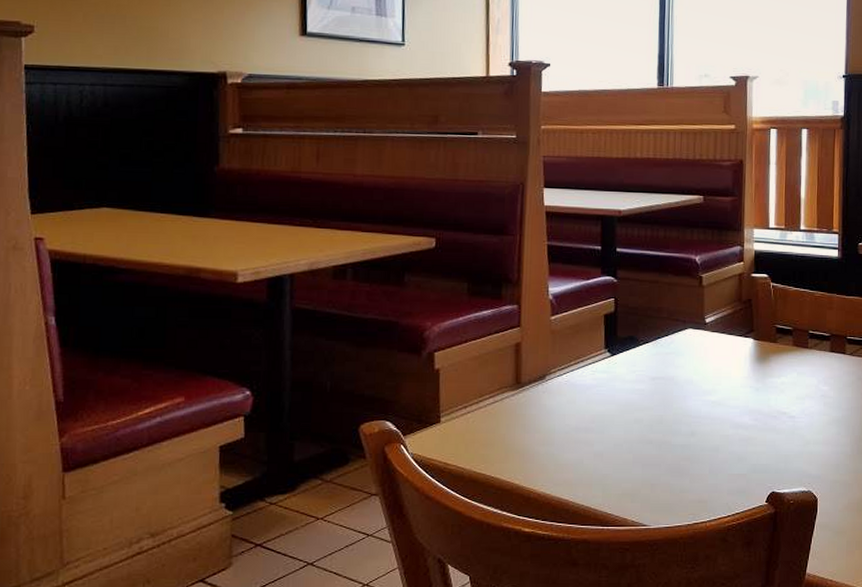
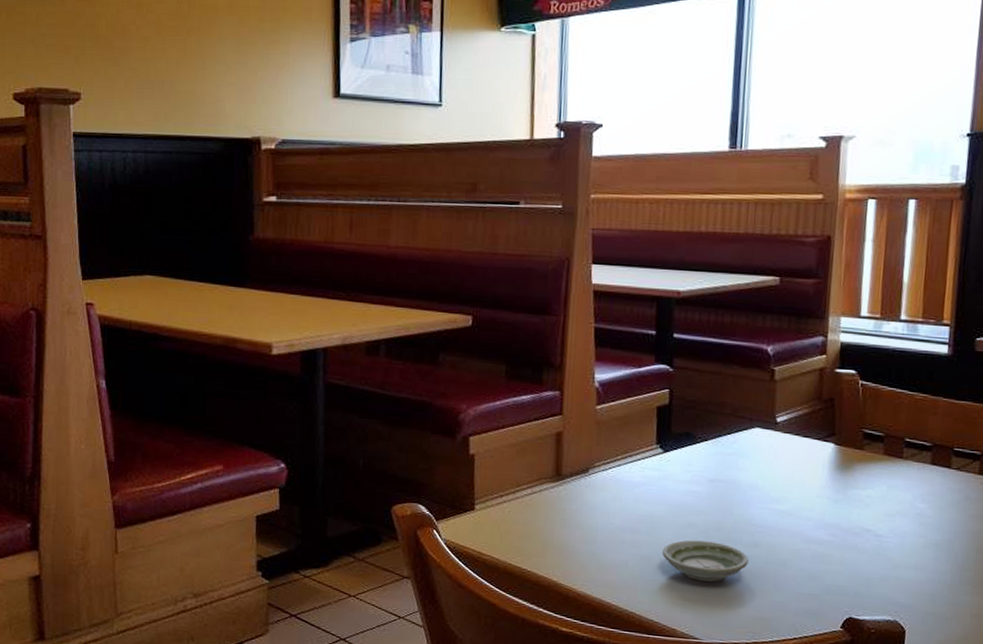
saucer: none [612,434,687,471] -> present [662,540,749,582]

